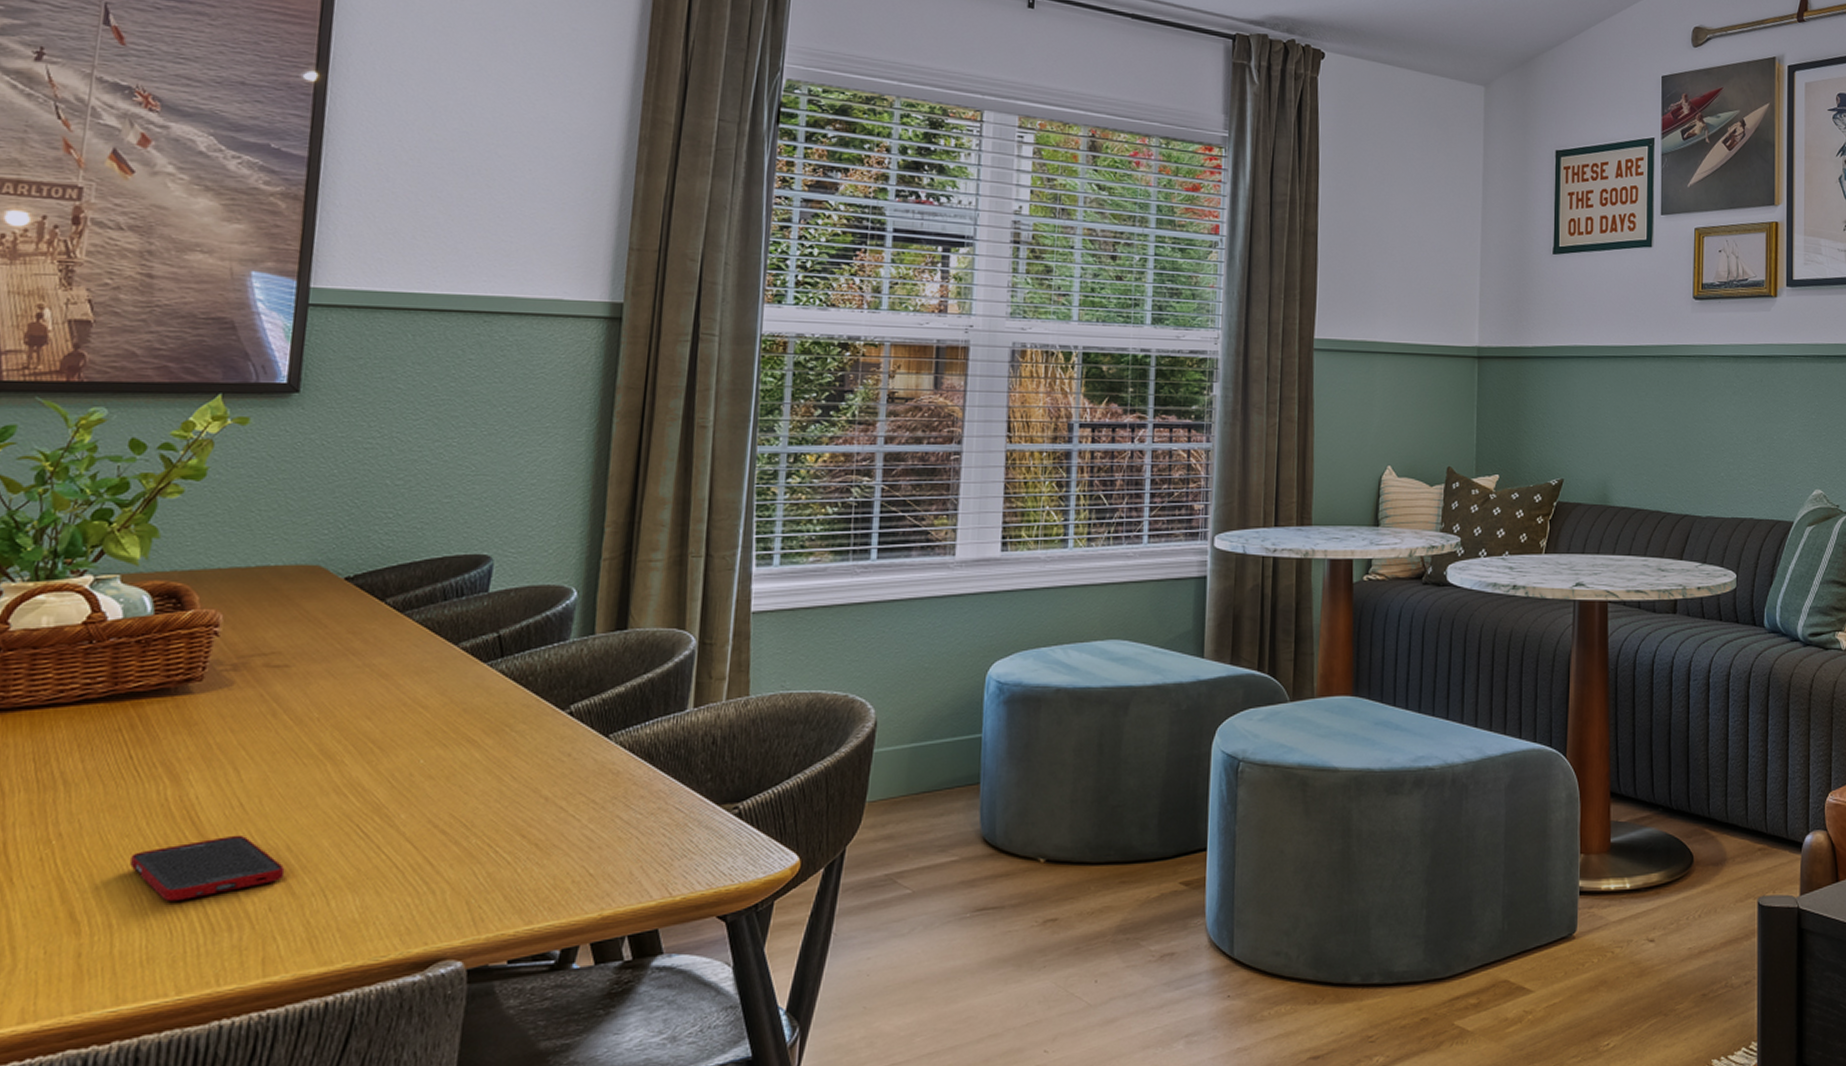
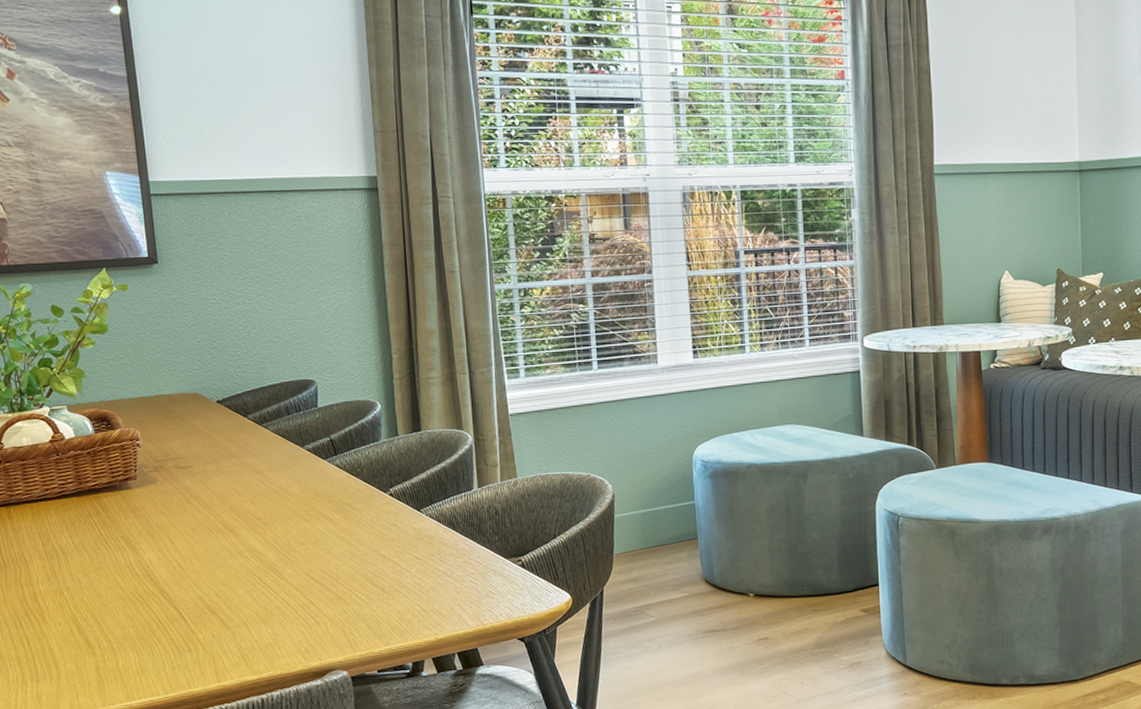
cell phone: present [130,834,285,902] -> none [116,586,218,633]

